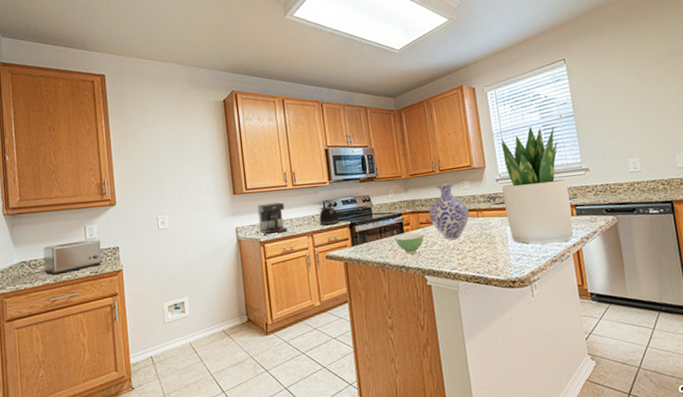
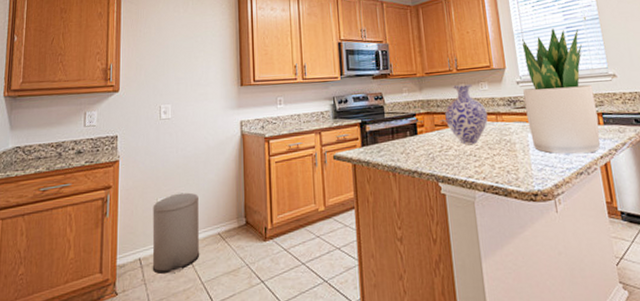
toaster: present [43,239,102,276] -> none [38,126,99,164]
pedal bin: none [159,295,206,369] -> present [152,192,199,274]
coffee maker: present [257,201,288,235] -> none [264,95,295,131]
kettle: present [319,200,340,226] -> none [328,96,350,123]
bowl: present [394,233,424,254] -> none [407,136,439,159]

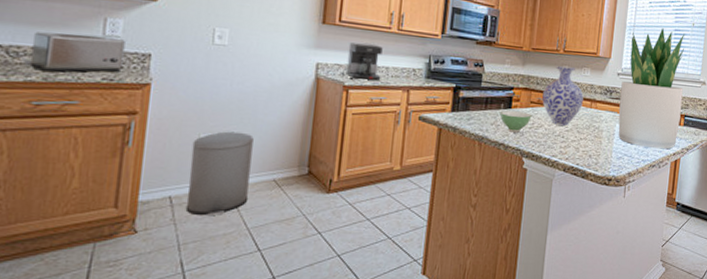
toaster: none [38,126,99,164] -> present [29,32,125,73]
coffee maker: none [264,95,295,131] -> present [346,42,383,81]
bowl: none [407,136,439,159] -> present [499,111,532,133]

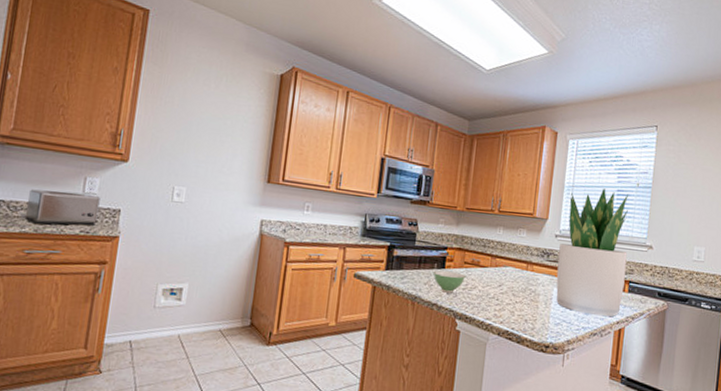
pedal bin: present [185,131,254,215] -> none [143,282,203,361]
coffee maker: present [346,42,383,81] -> none [287,201,322,238]
vase: present [542,66,584,126] -> none [476,226,520,288]

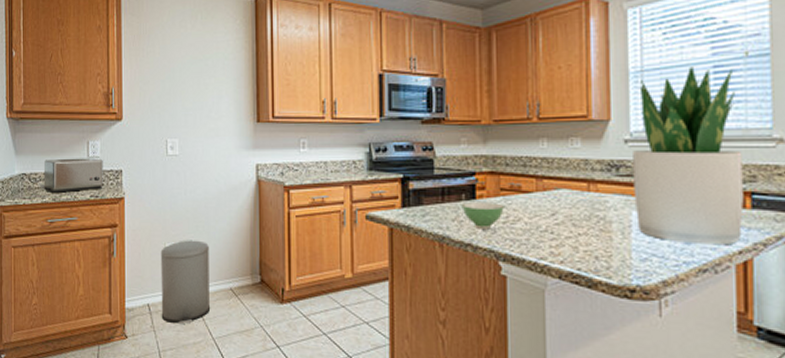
pedal bin: none [143,282,203,361] -> present [160,240,210,324]

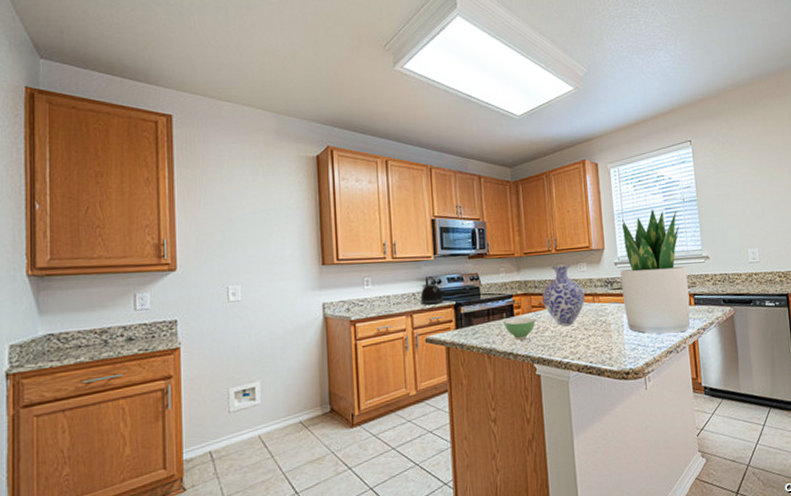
toaster: present [43,158,103,194] -> none [77,310,154,352]
pedal bin: present [160,240,210,324] -> none [223,380,279,466]
kettle: none [362,143,389,176] -> present [420,276,443,305]
vase: none [516,139,577,217] -> present [542,265,586,326]

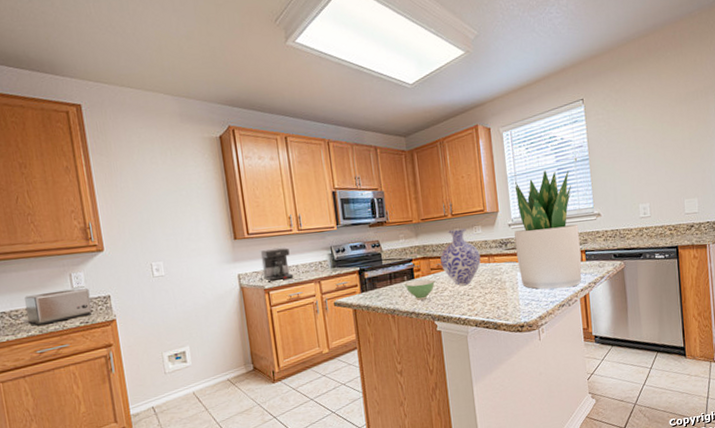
toaster: none [77,310,154,352] -> present [24,287,92,327]
coffee maker: none [349,275,384,313] -> present [260,247,294,282]
kettle: present [420,276,443,305] -> none [326,245,348,272]

